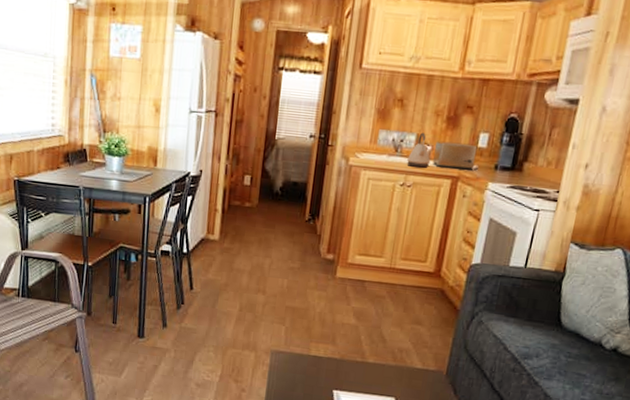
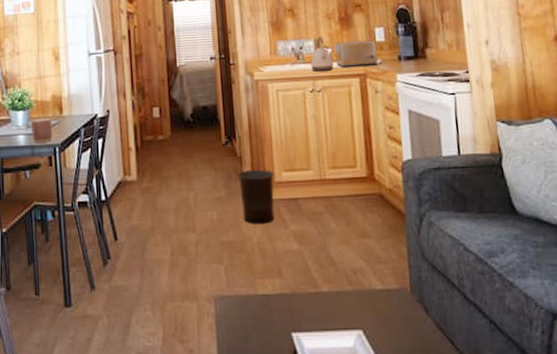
mug: none [124,167,146,191] -> present [31,118,53,143]
waste bin: none [311,248,349,298] -> present [237,170,275,224]

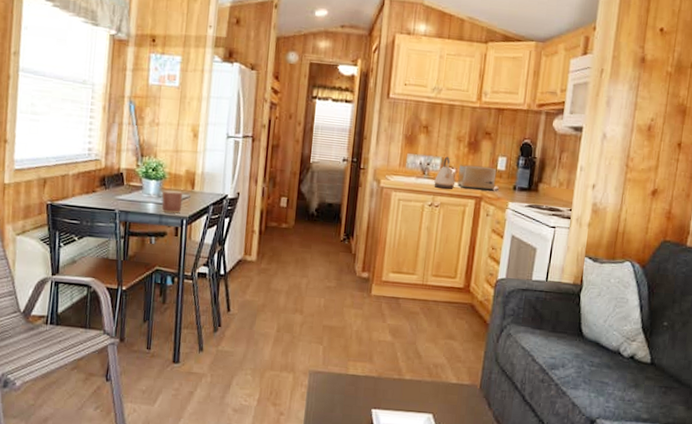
waste bin: present [237,170,275,224] -> none [347,267,383,316]

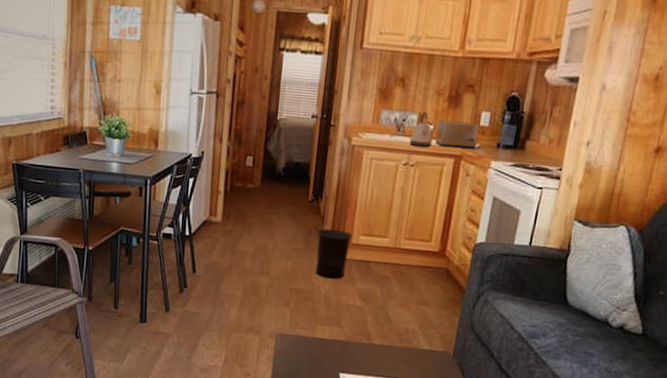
mug: present [161,190,183,214] -> none [125,149,147,173]
waste bin: none [347,267,383,316] -> present [315,229,353,279]

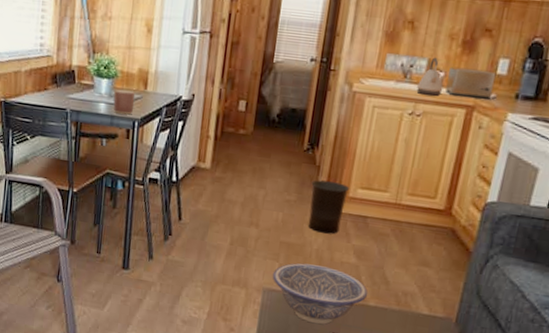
mug: none [125,149,147,173] -> present [113,89,136,115]
decorative bowl: none [284,307,374,365] -> present [272,263,368,324]

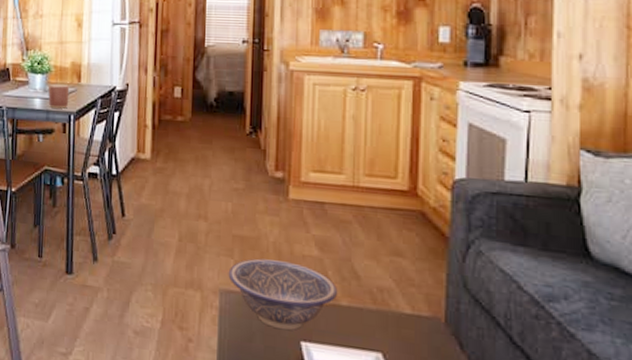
waste bin: present [308,180,350,234] -> none [259,165,301,224]
kettle: present [416,57,443,97] -> none [357,30,385,70]
toaster: present [445,66,497,100] -> none [386,38,439,70]

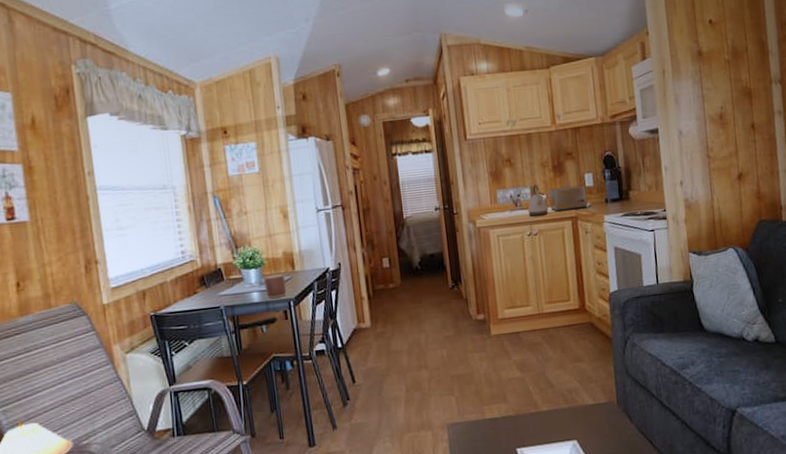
decorative bowl: present [228,258,338,330] -> none [451,386,539,444]
kettle: none [357,30,385,70] -> present [528,184,549,218]
toaster: none [386,38,439,70] -> present [549,185,588,212]

